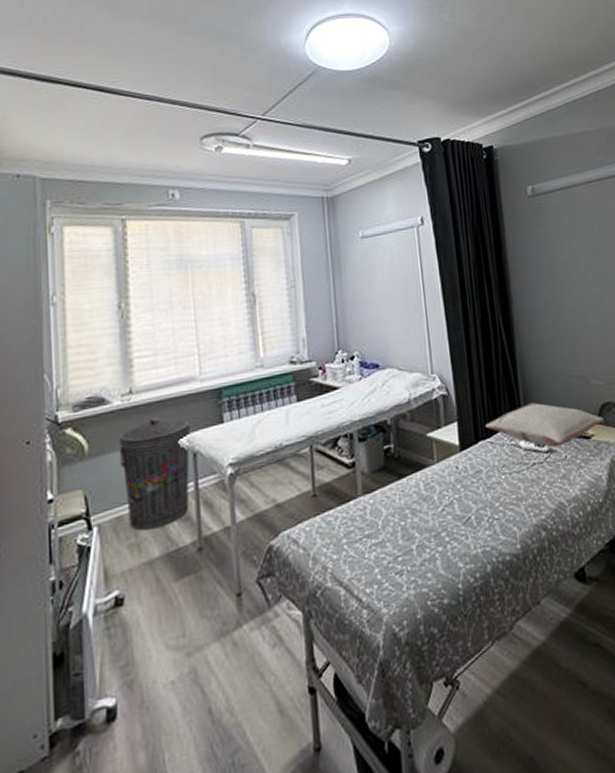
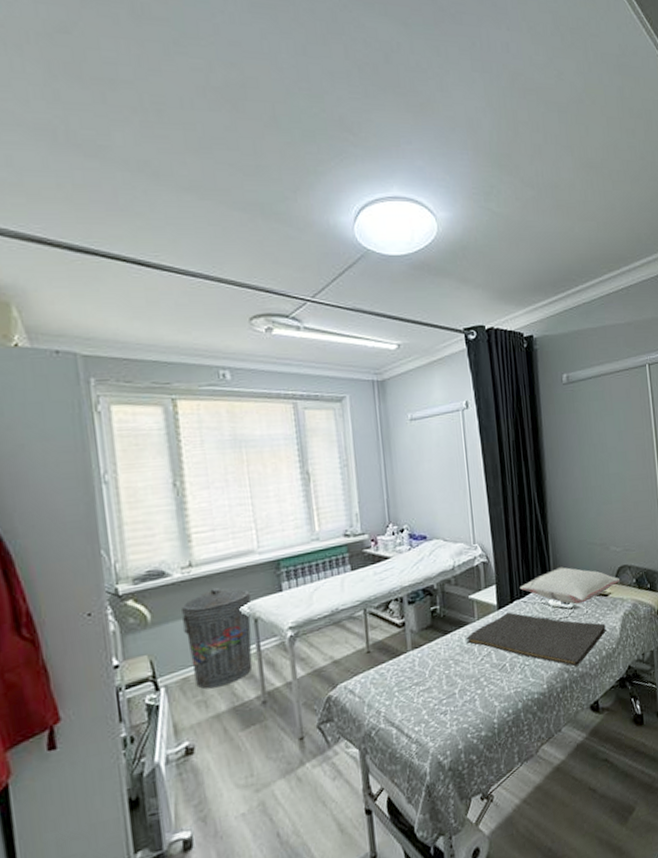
hand towel: none [424,454,590,524] -> present [466,612,606,667]

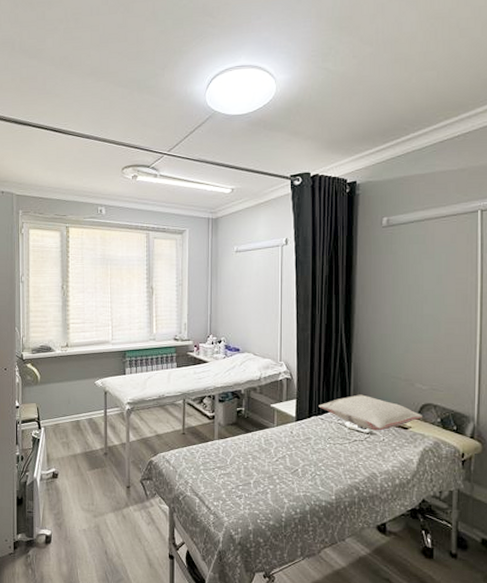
trash can: present [181,587,253,689] -> none [58,364,104,436]
hand towel: present [466,612,606,667] -> none [265,425,402,487]

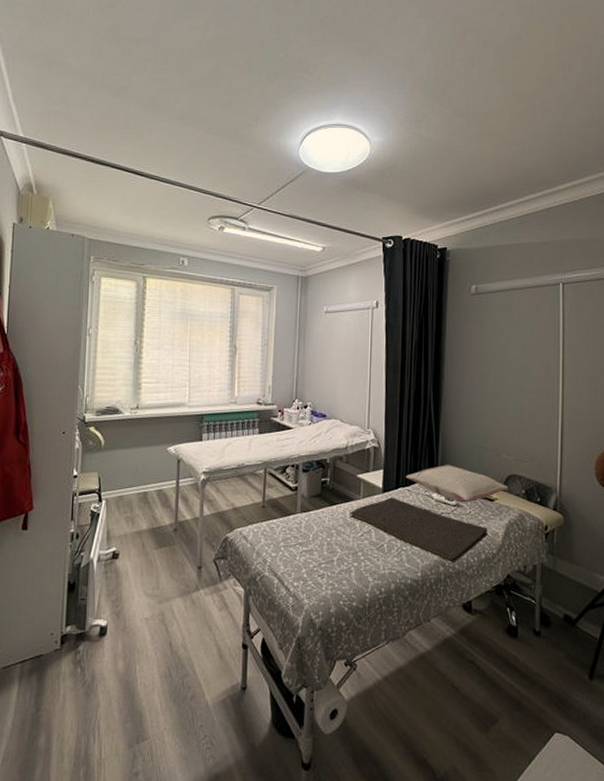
hand towel: none [265,425,402,487] -> present [350,497,488,563]

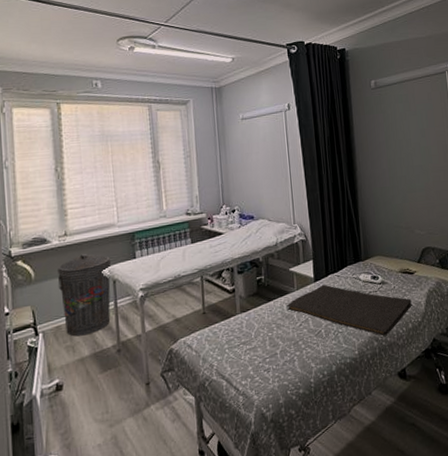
trash can: none [125,428,178,509] -> present [58,253,112,337]
pillow: present [406,464,509,503] -> none [334,246,425,281]

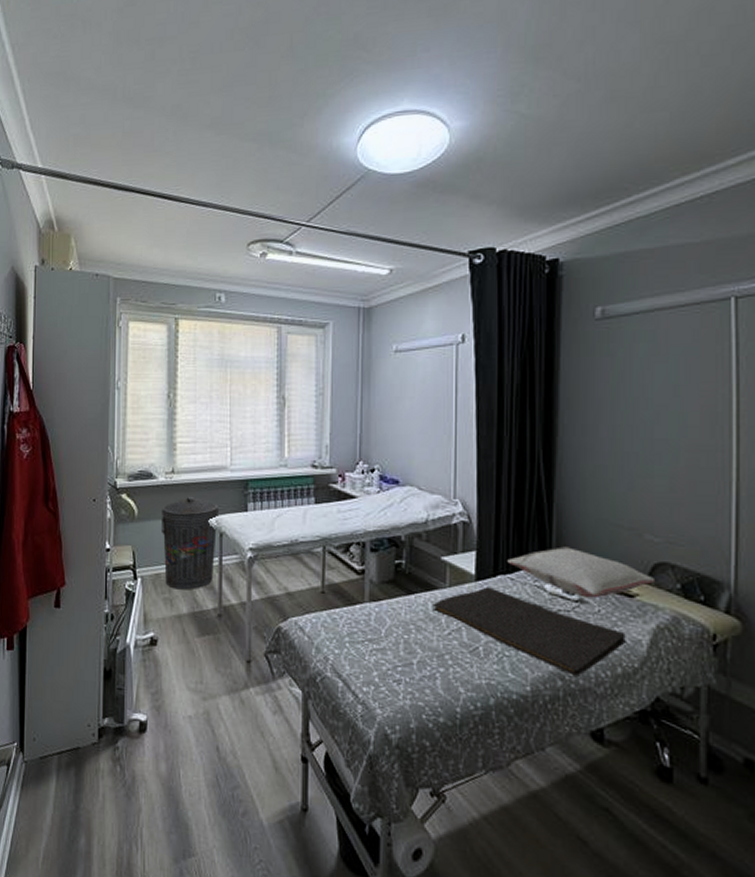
pillow: none [334,246,425,281] -> present [507,546,656,599]

